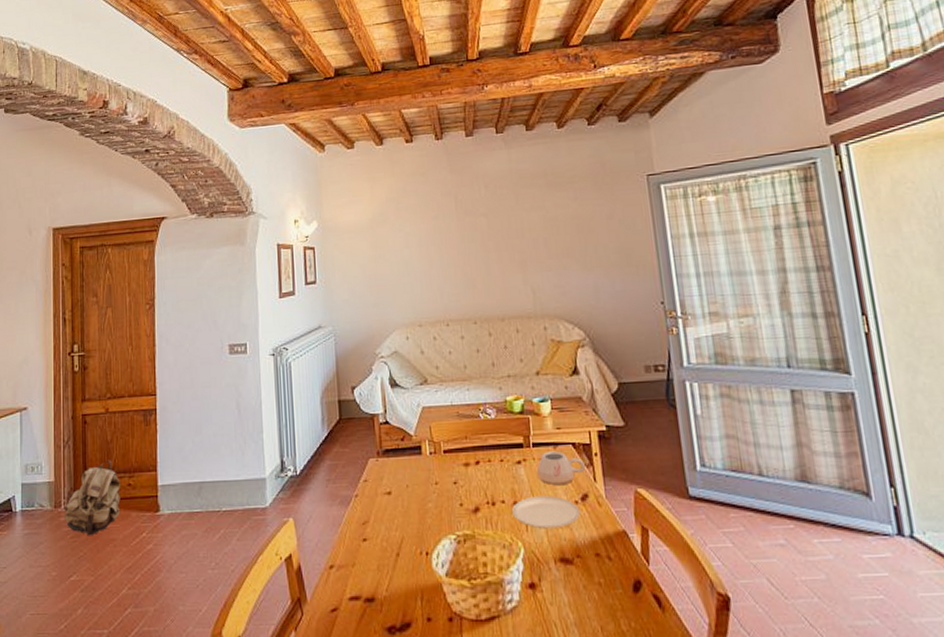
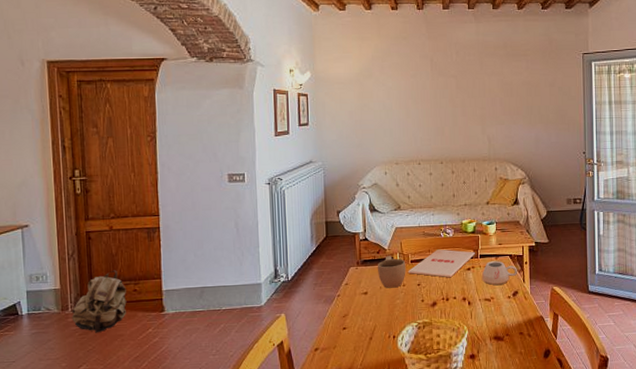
cup: none [403,444,439,487] -> present [378,256,406,288]
magazine: none [440,435,527,474] -> present [407,249,476,278]
plate: present [512,495,581,529] -> none [461,293,511,317]

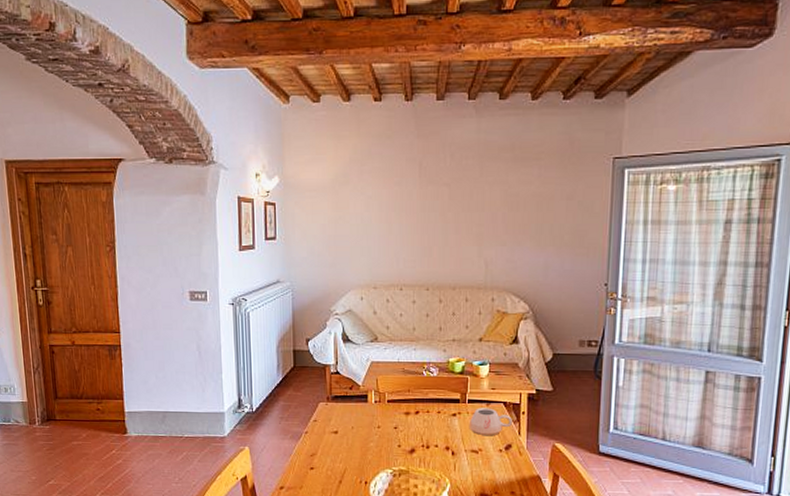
backpack: present [71,270,127,333] -> none [38,387,91,450]
cup: present [378,256,406,288] -> none [350,393,382,429]
magazine: present [407,249,476,278] -> none [383,389,464,423]

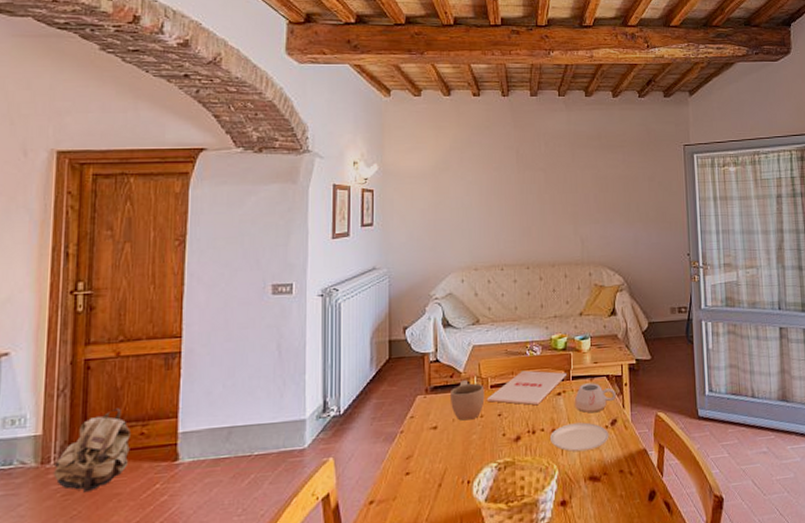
backpack: none [38,387,91,450] -> present [53,408,132,493]
cup: none [350,393,382,429] -> present [451,380,485,421]
magazine: none [383,389,464,423] -> present [486,370,568,406]
plate: none [444,443,503,470] -> present [550,422,609,452]

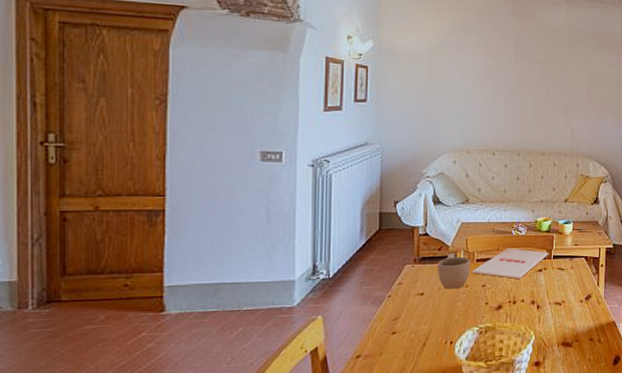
backpack: present [53,408,132,493] -> none [31,260,115,337]
plate: present [550,422,609,452] -> none [529,296,583,322]
cup: present [574,383,616,413] -> none [553,262,592,289]

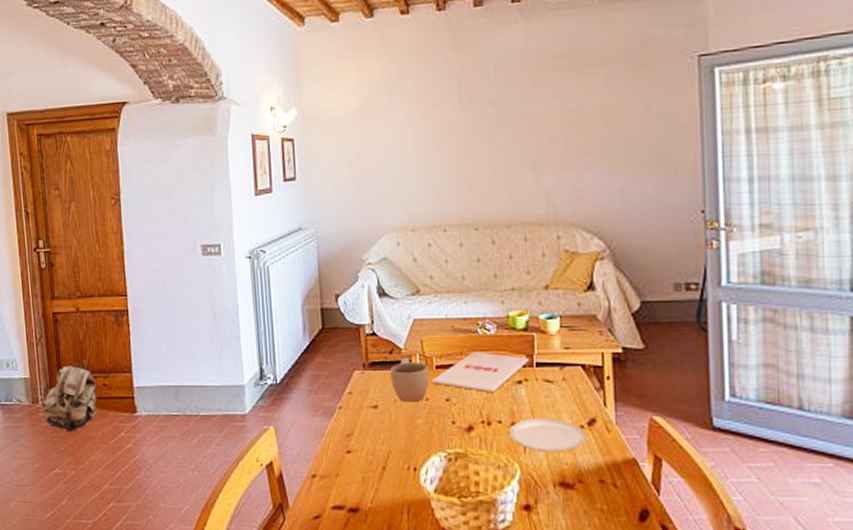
backpack: none [31,260,115,337] -> present [42,359,97,432]
plate: none [529,296,583,322] -> present [510,418,586,453]

